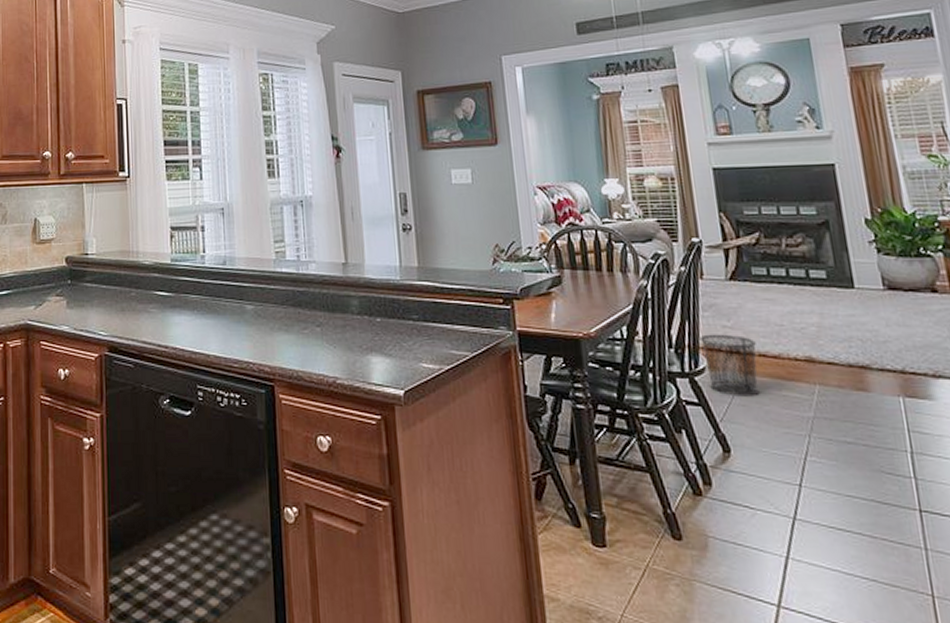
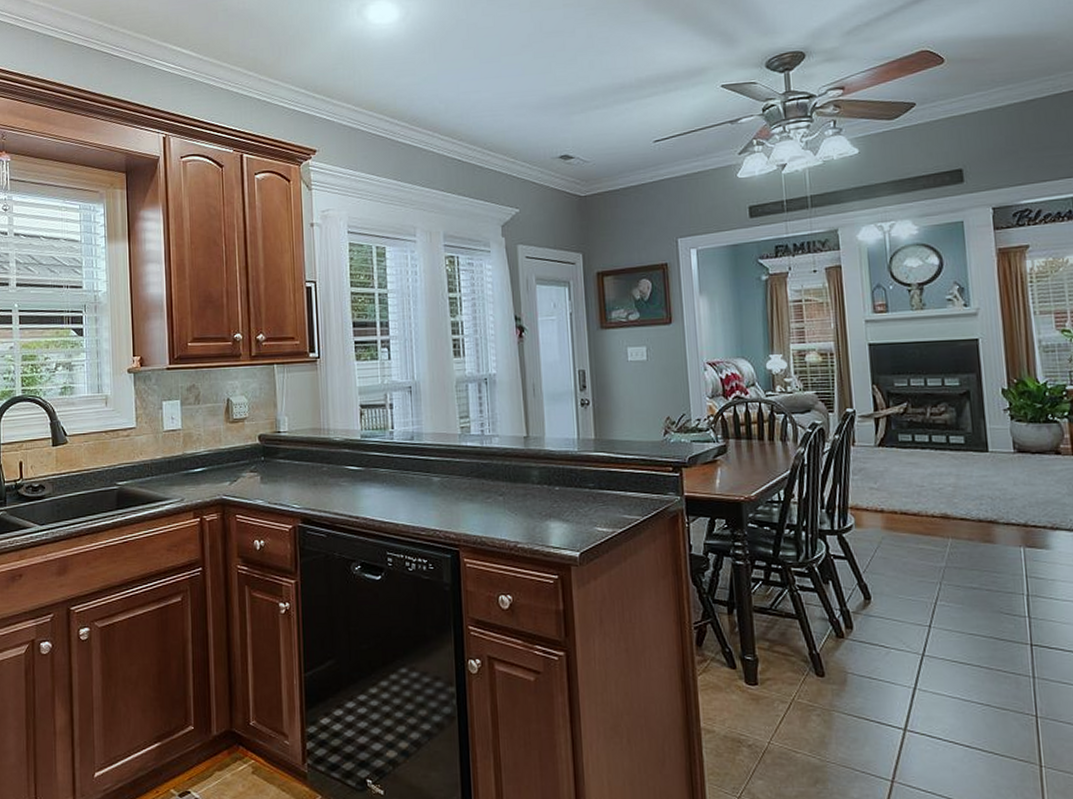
waste bin: present [700,334,760,397] -> none [849,495,899,550]

